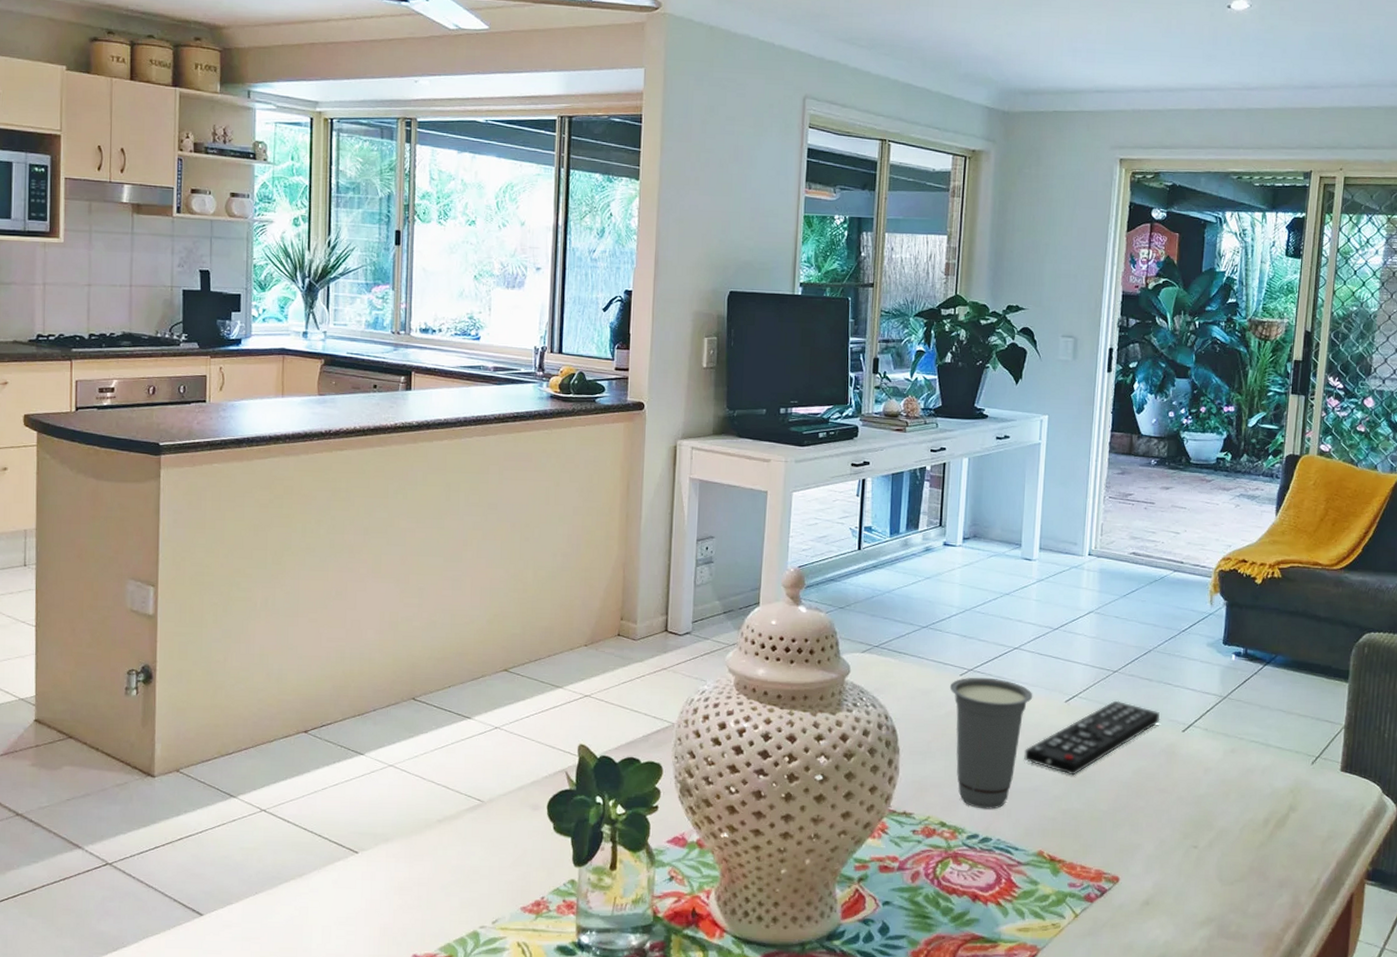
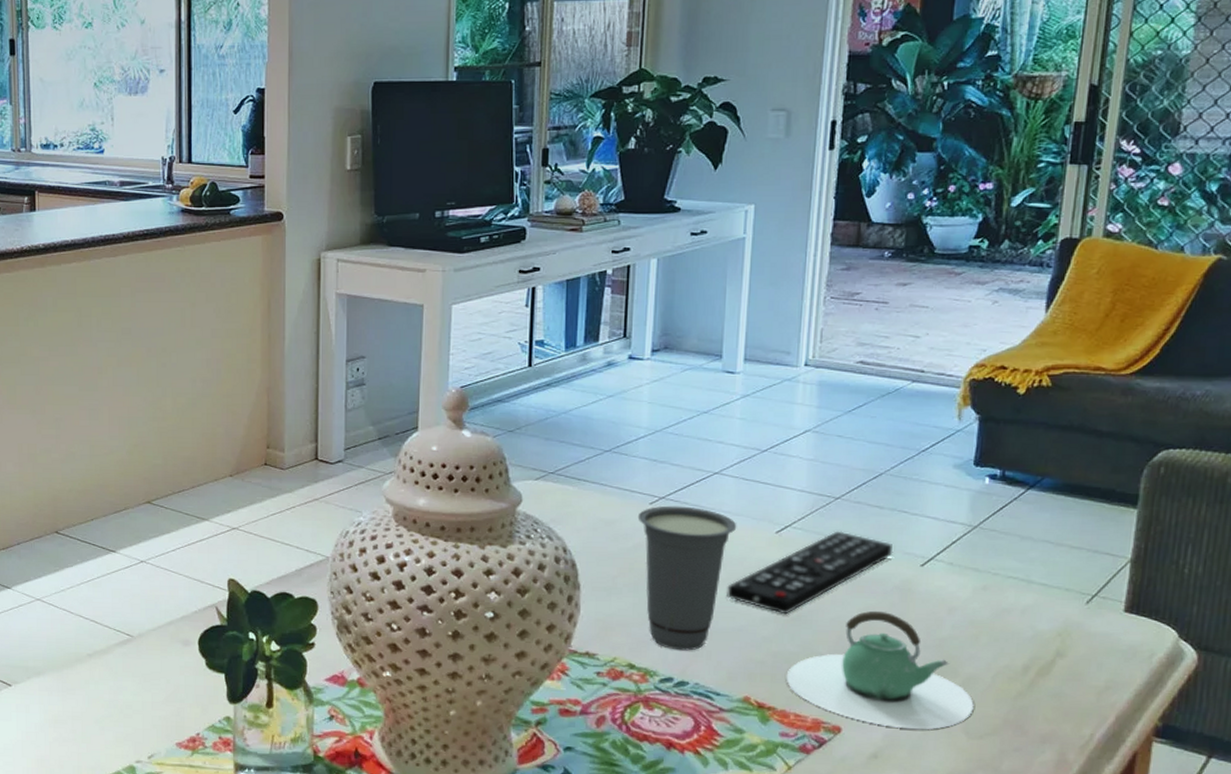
teapot: none [1073,771,1226,878] -> present [786,610,974,730]

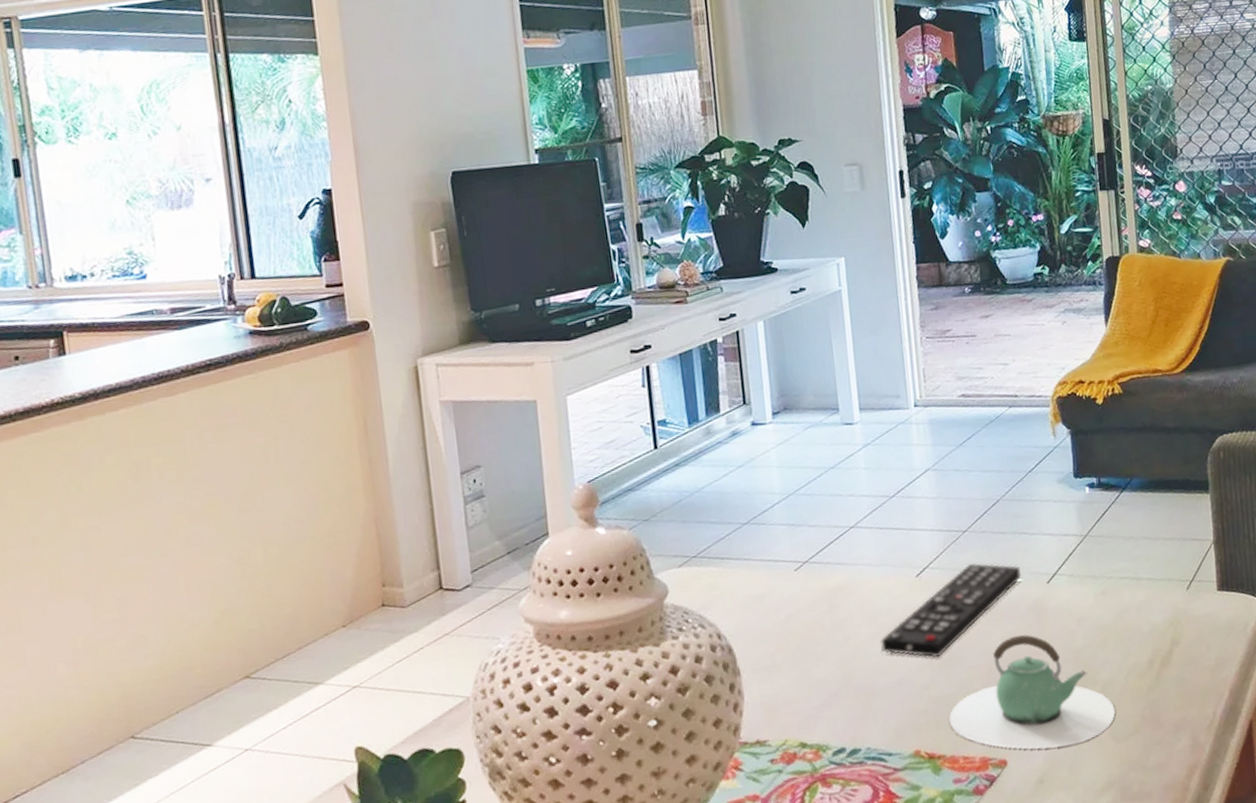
cup: present [637,505,737,651] -> none [785,565,880,718]

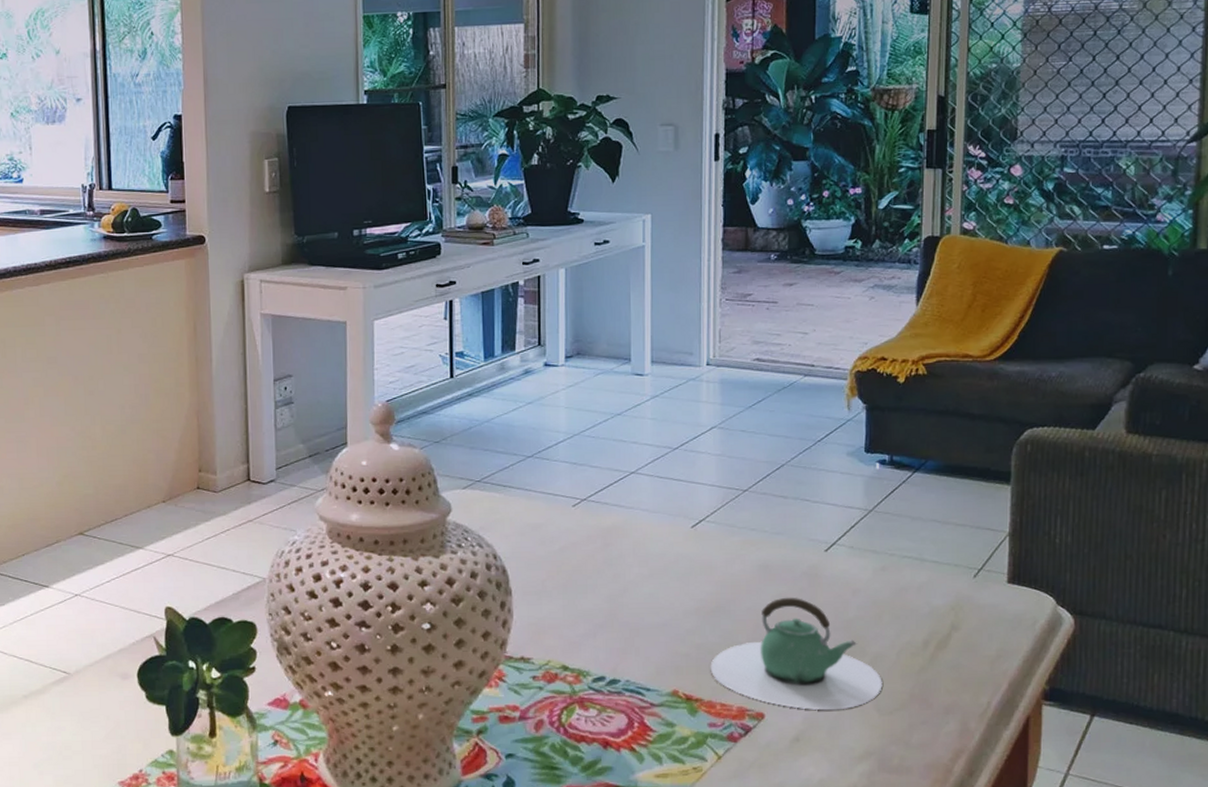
remote control: present [881,563,1022,658] -> none [650,522,799,607]

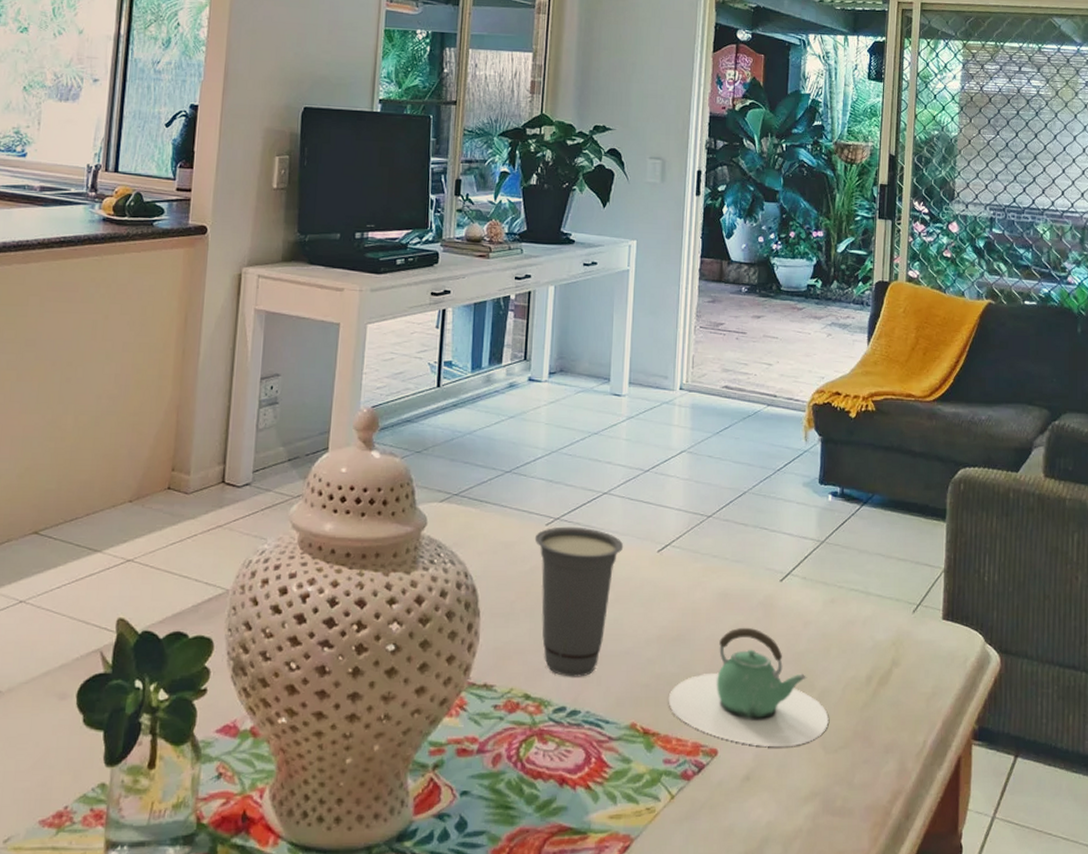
cup: none [562,506,655,649] -> present [534,526,624,677]

